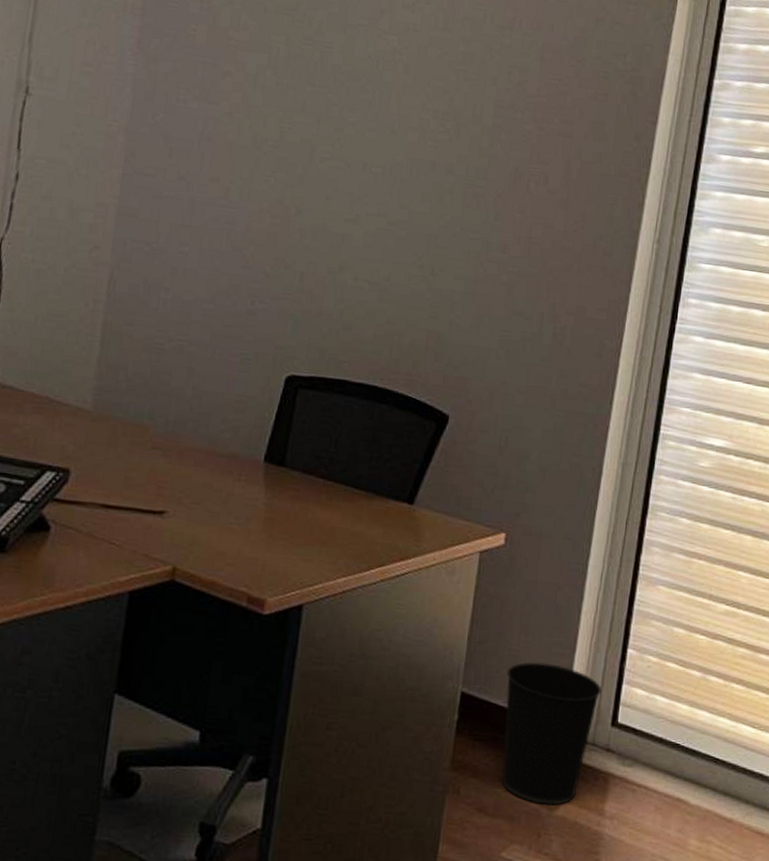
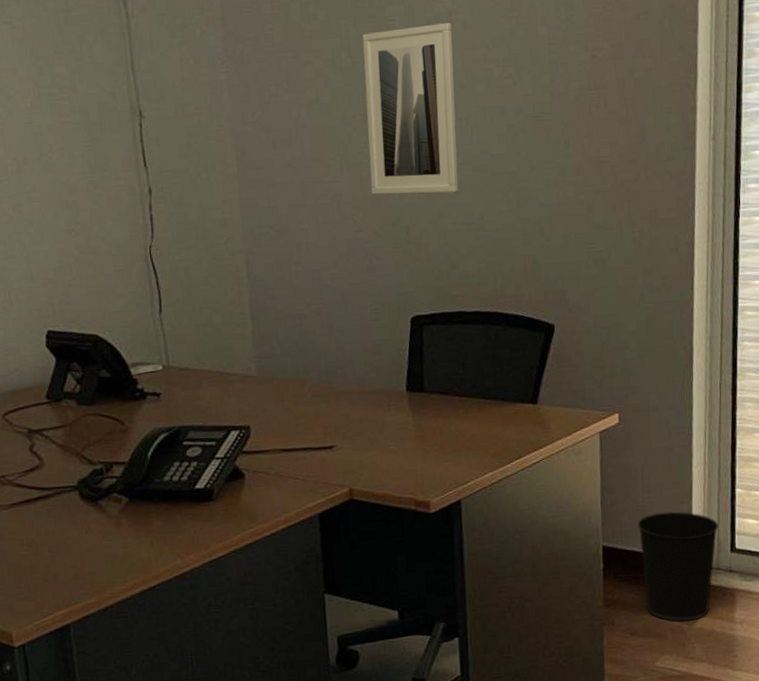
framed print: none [269,55,394,246] -> present [363,23,459,195]

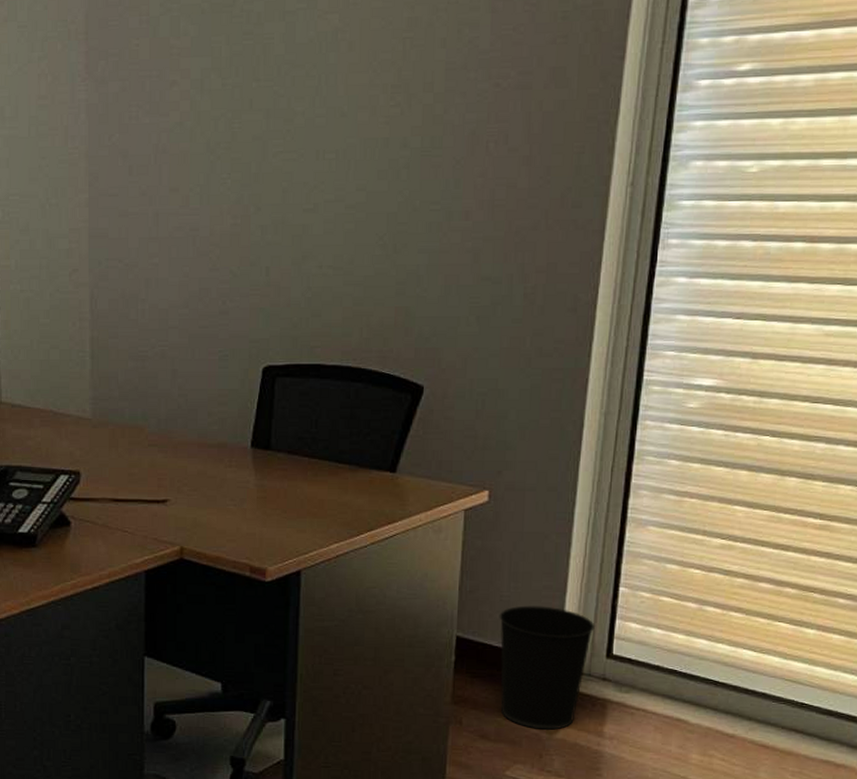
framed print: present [363,23,459,195] -> none [231,43,337,233]

